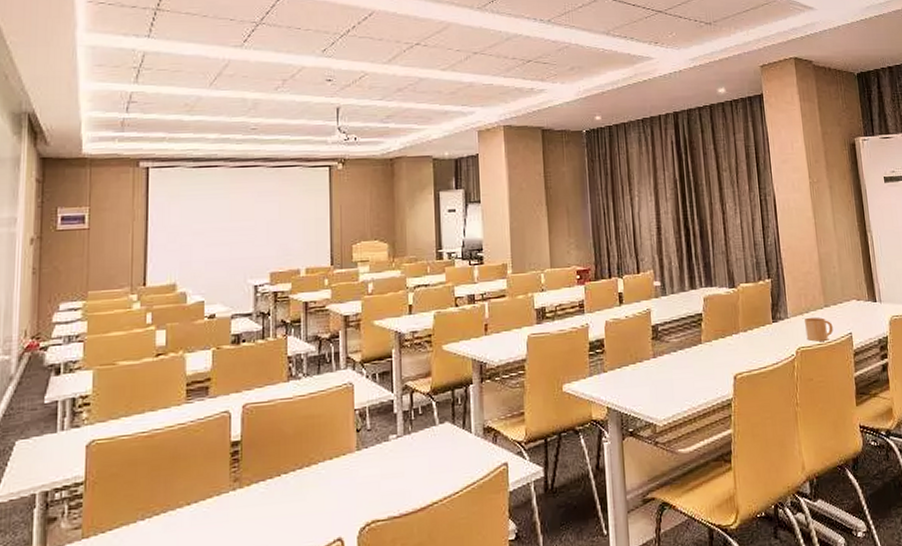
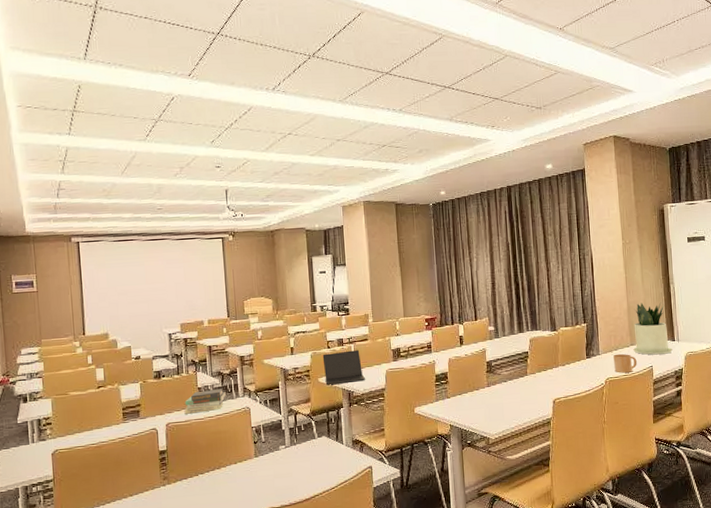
books: none [267,358,323,392] -> present [184,389,226,414]
laptop: none [448,309,501,355] -> present [322,350,365,386]
planter: none [826,254,874,319] -> present [633,302,673,355]

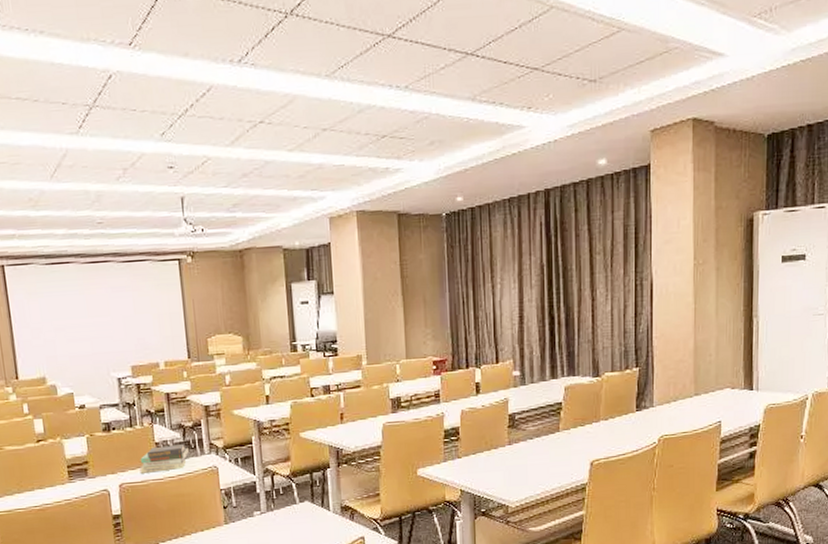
laptop: present [322,350,365,386] -> none [304,399,357,442]
mug: present [613,353,637,373] -> none [671,405,701,430]
planter: present [633,302,673,355] -> none [697,341,749,408]

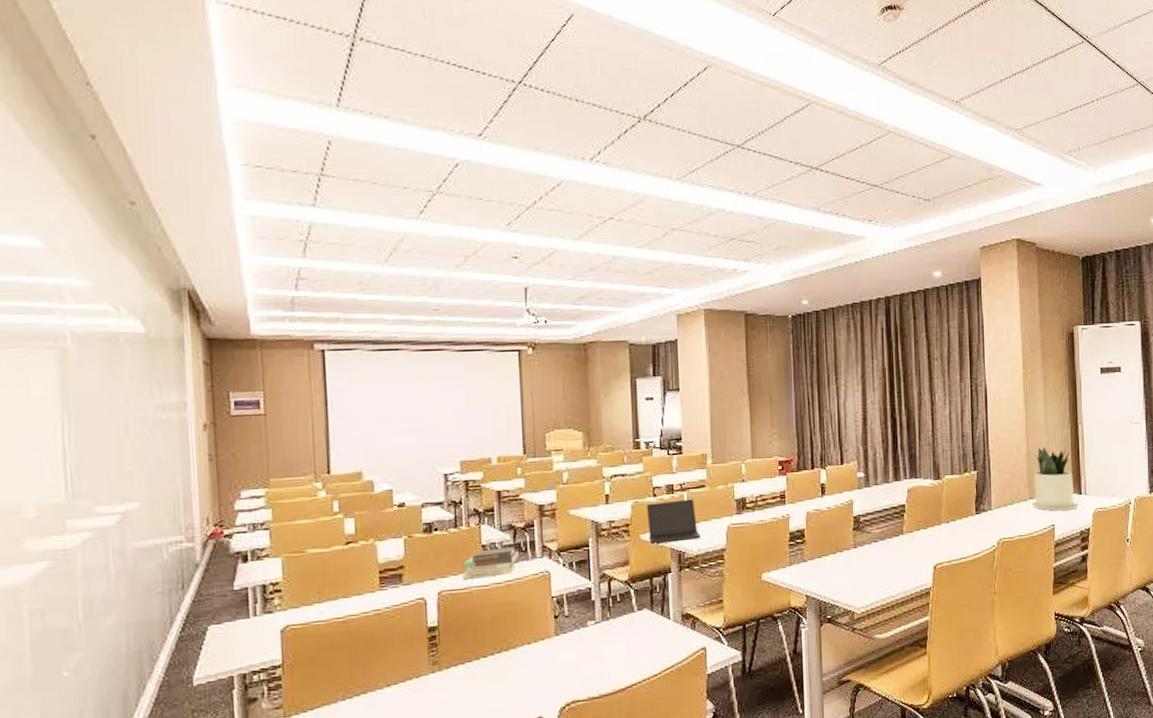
laptop: none [304,399,357,442] -> present [646,499,700,544]
planter: none [697,341,749,408] -> present [1032,446,1079,511]

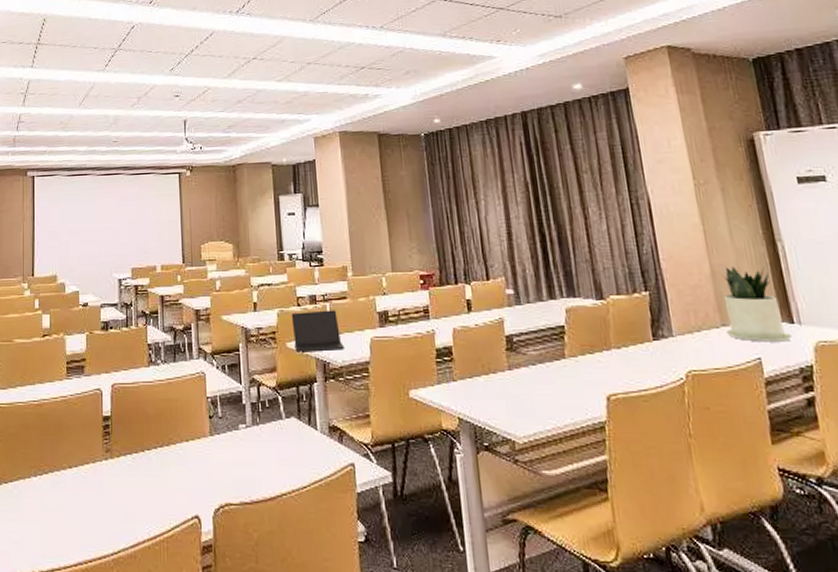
books: present [462,547,519,580] -> none [132,347,178,375]

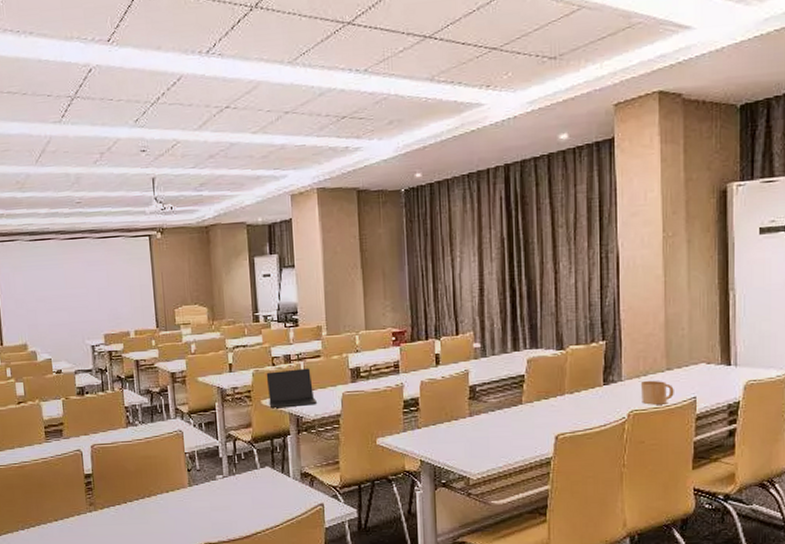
mug: none [695,337,735,365] -> present [641,380,674,405]
planter: present [721,266,792,342] -> none [669,314,726,383]

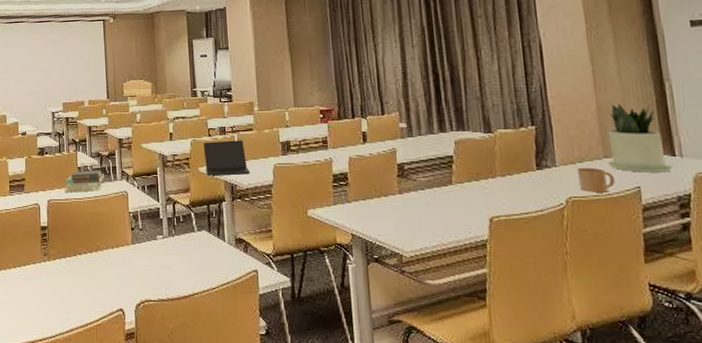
books: none [110,409,156,436] -> present [64,170,104,193]
planter: none [669,314,726,383] -> present [607,103,672,173]

